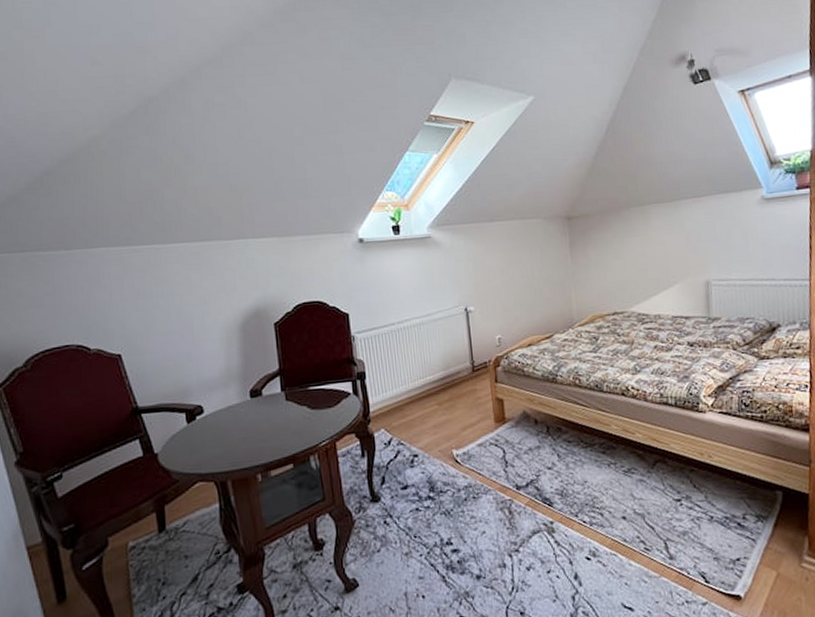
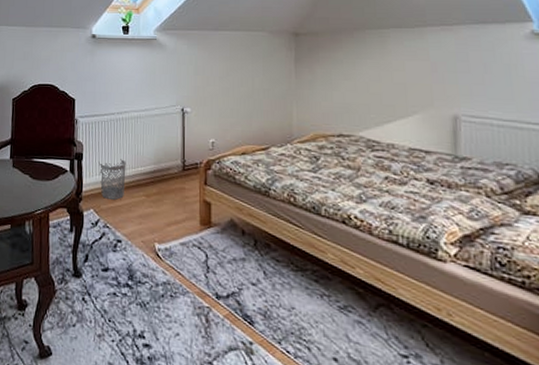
wastebasket: none [384,371,415,415] -> present [98,159,126,200]

